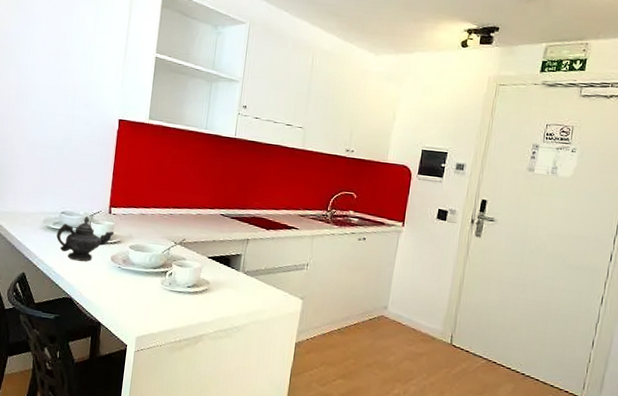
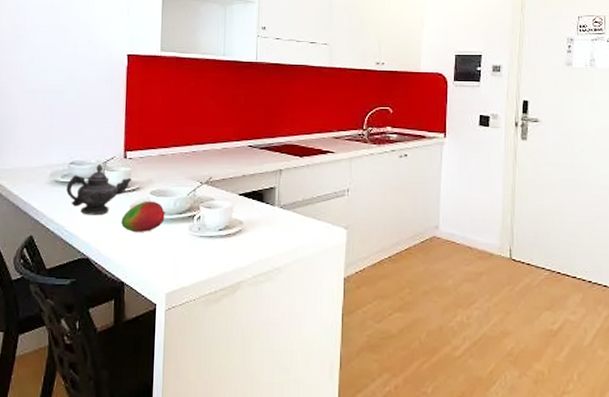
fruit: none [102,253,142,281] -> present [121,201,166,232]

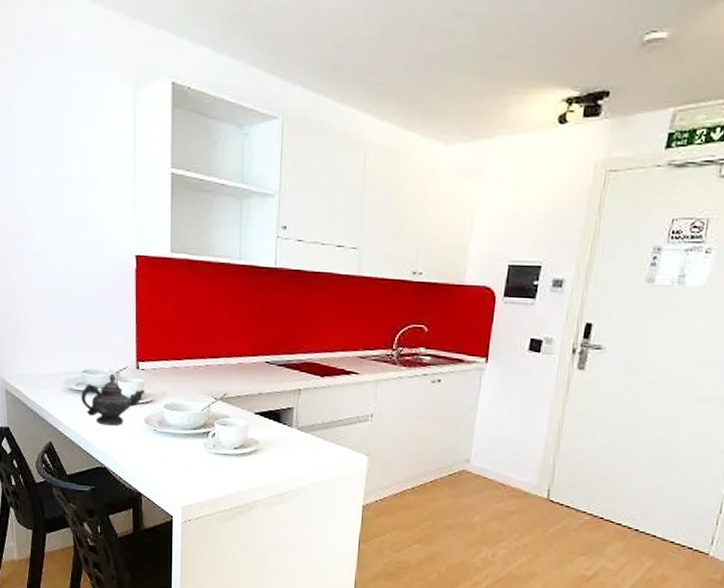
fruit: present [121,201,166,232] -> none [136,414,181,446]

